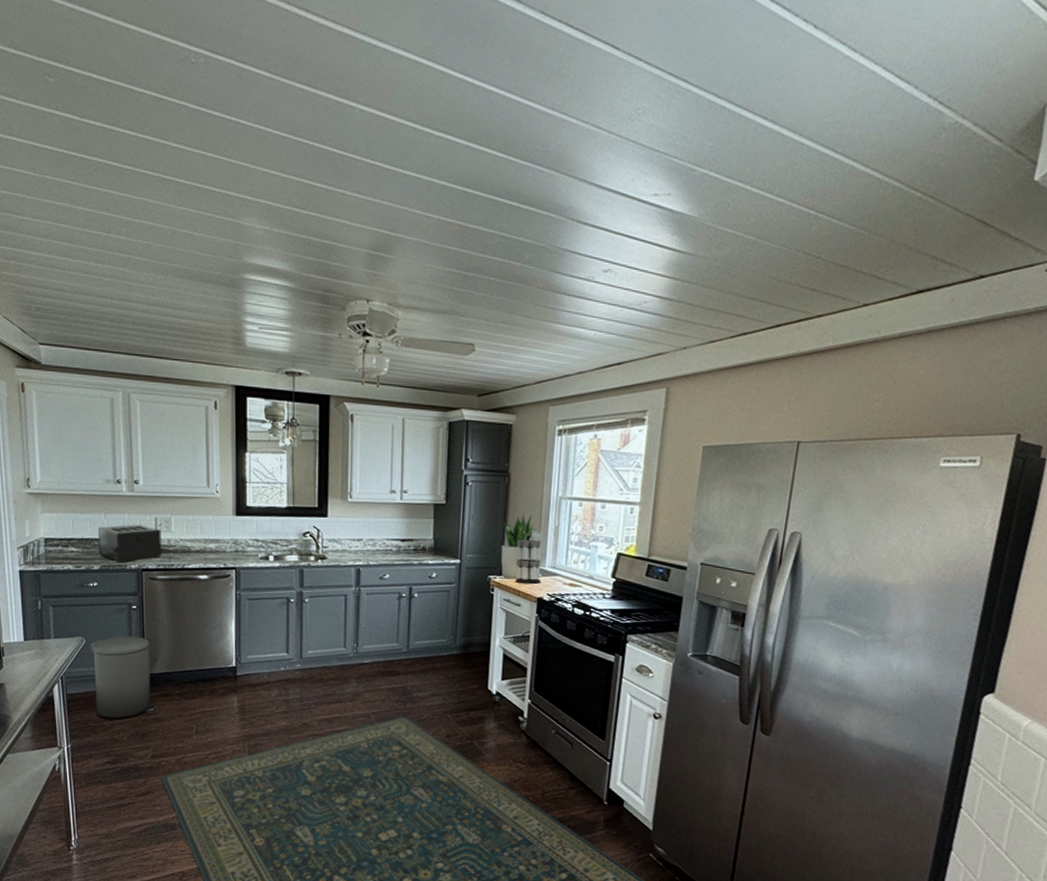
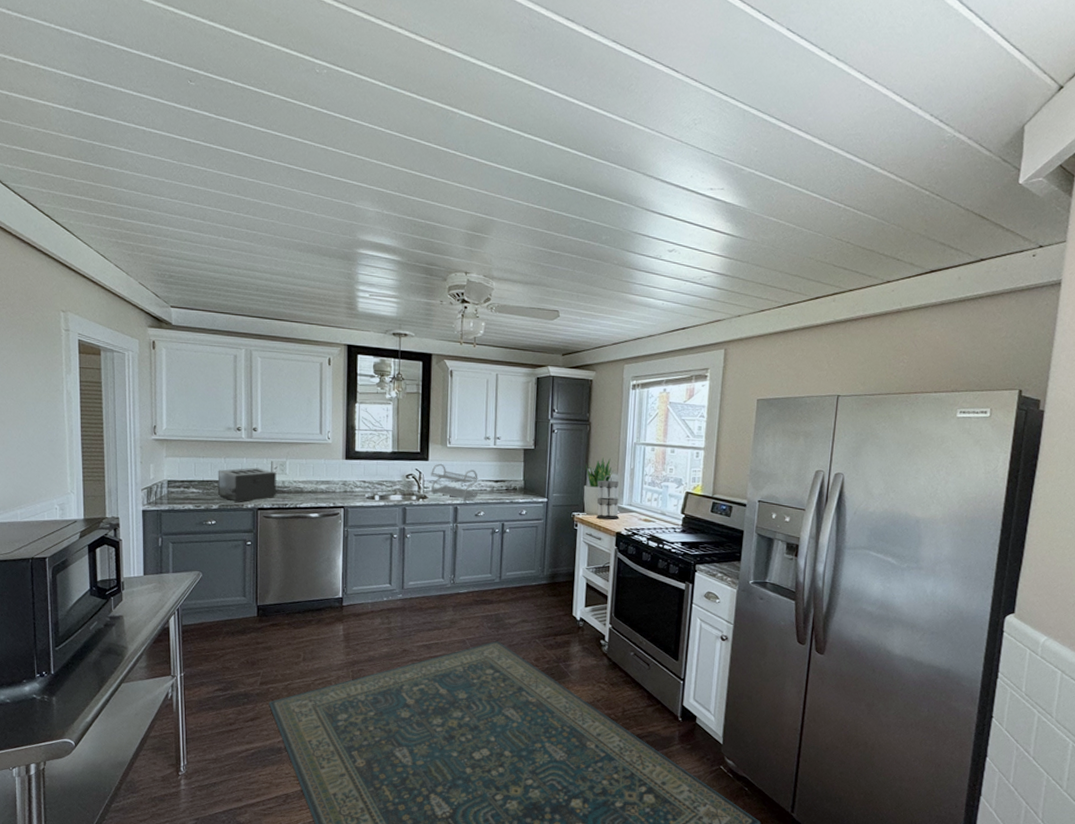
pedal bin: present [91,635,158,721] -> none [207,569,268,650]
dish rack: none [330,520,384,563] -> present [430,463,479,502]

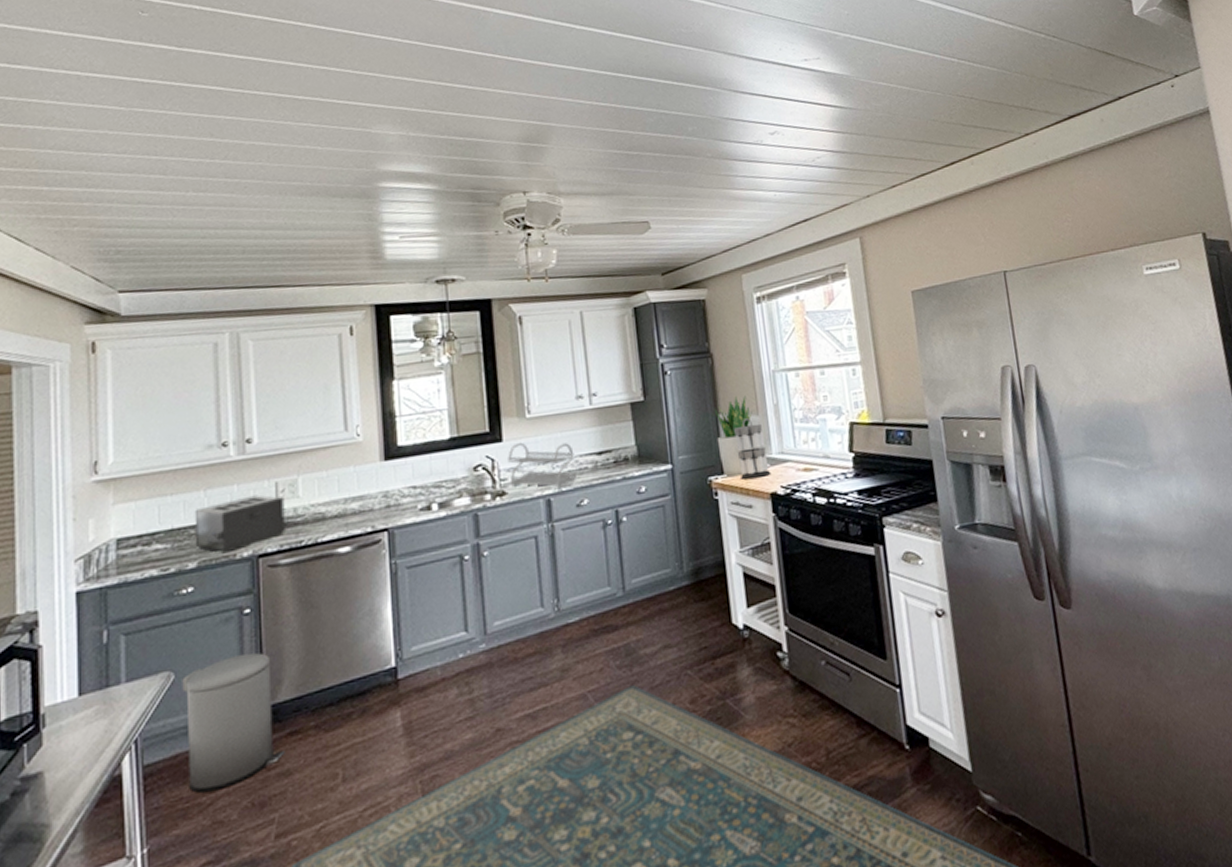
pedal bin: none [207,569,268,650] -> present [182,652,285,794]

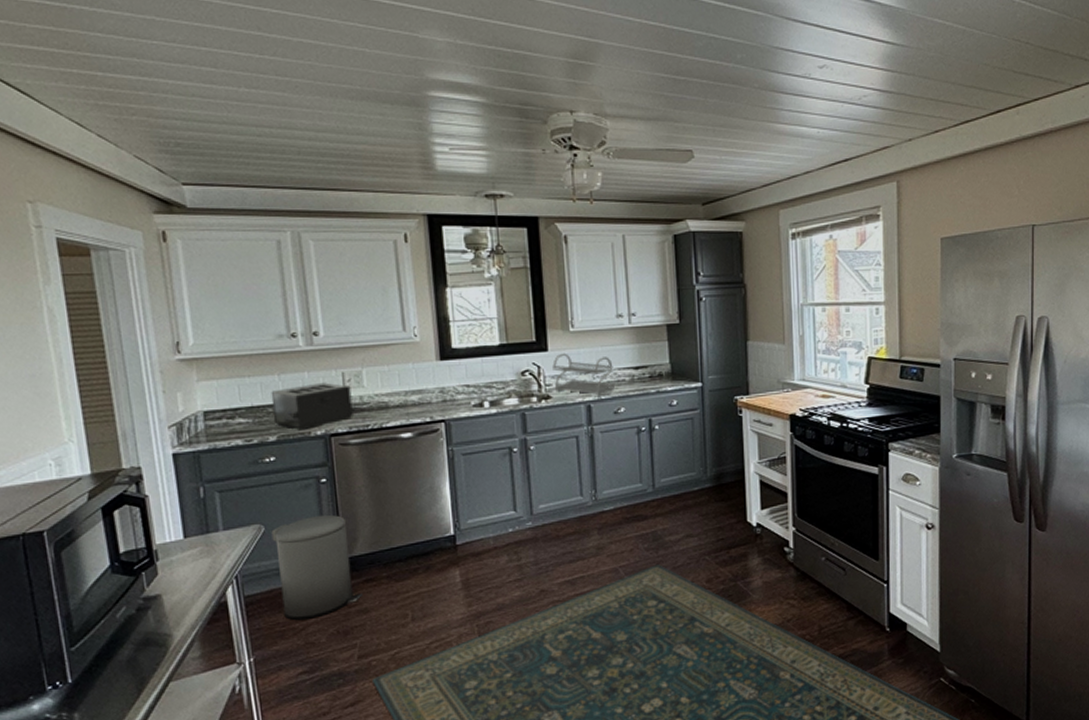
planter: present [715,395,757,477] -> none [744,325,779,398]
spice rack: present [733,418,770,480] -> none [760,346,791,402]

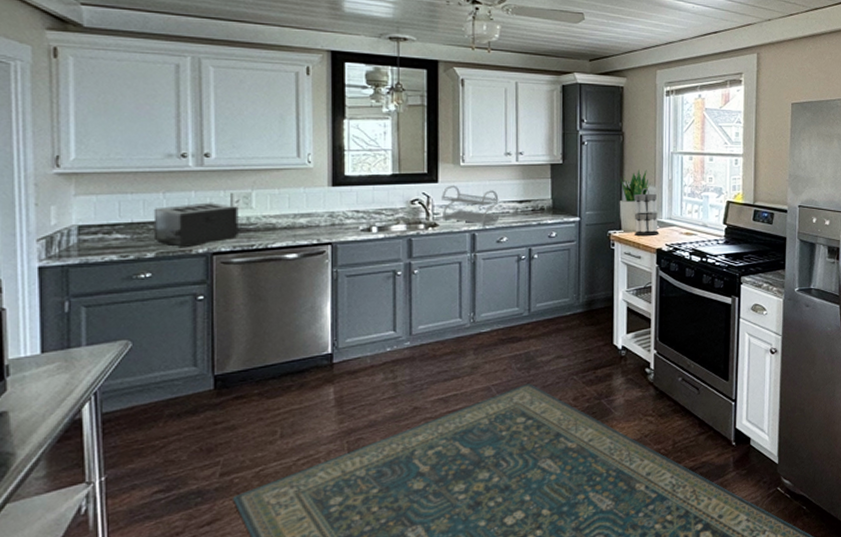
pedal bin: present [271,514,362,621] -> none [139,331,231,439]
planter: none [744,325,779,398] -> present [619,169,651,233]
spice rack: none [760,346,791,402] -> present [633,188,658,237]

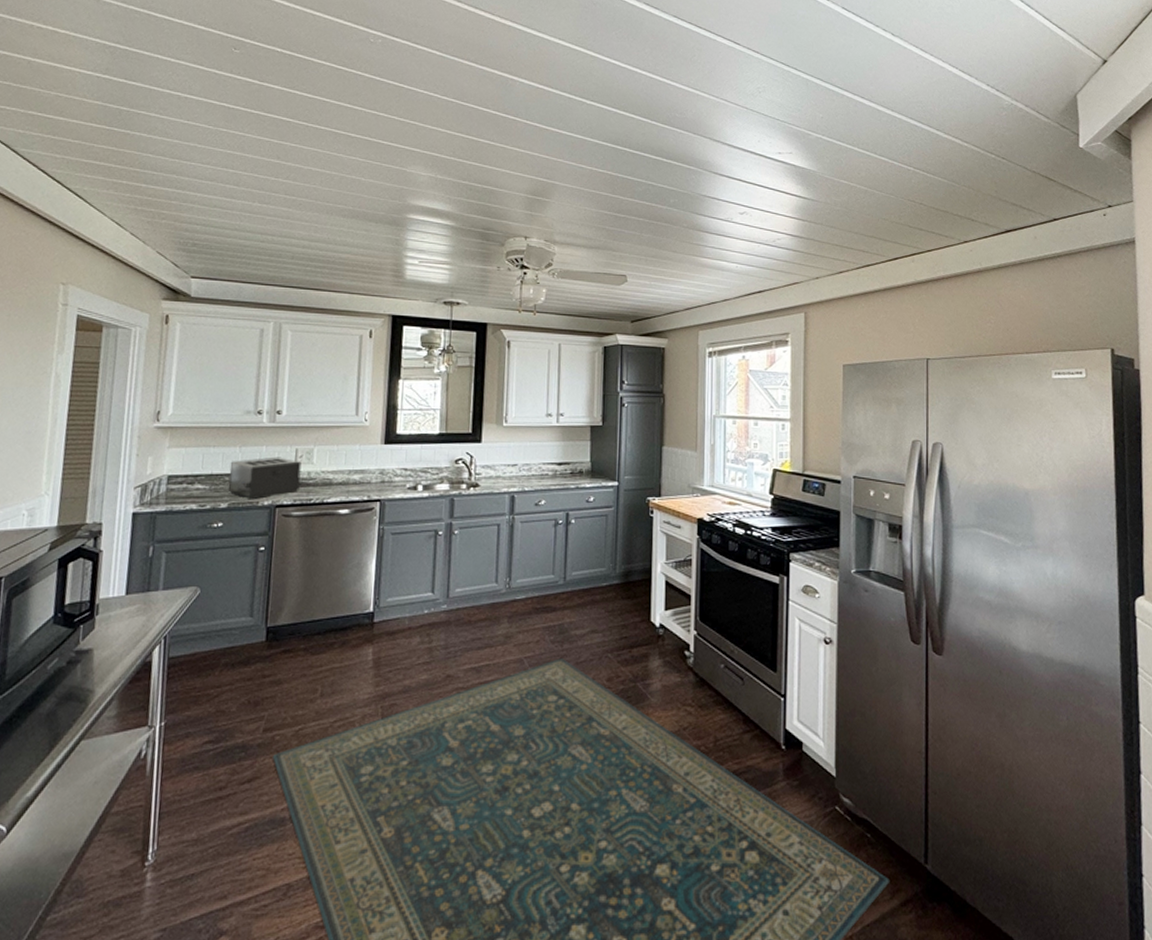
dish rack: present [441,185,500,227] -> none [483,445,539,489]
planter: present [619,169,651,233] -> none [658,433,692,501]
spice rack: present [633,188,658,237] -> none [673,453,700,505]

